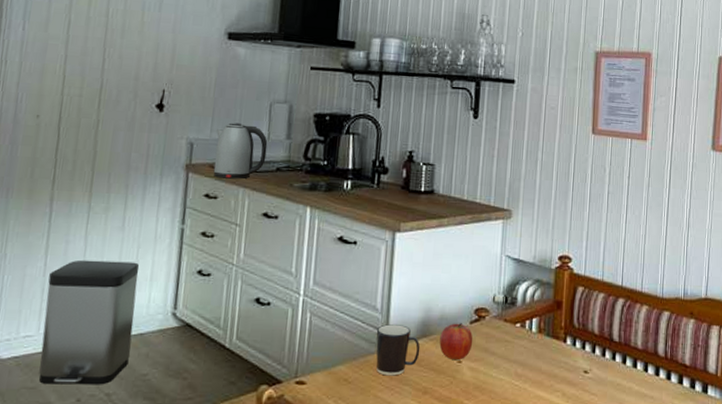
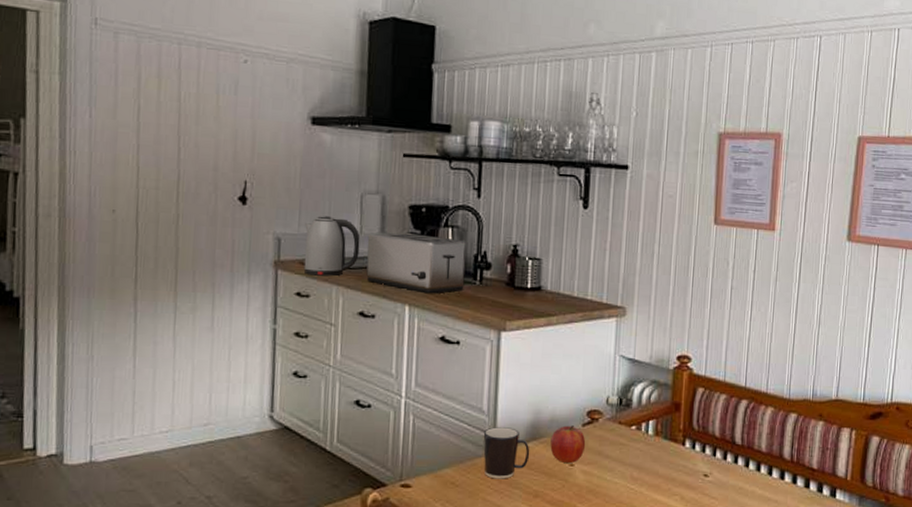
pedal bin: present [39,260,139,385] -> none [136,361,232,488]
toaster: none [271,138,366,197] -> present [366,231,466,294]

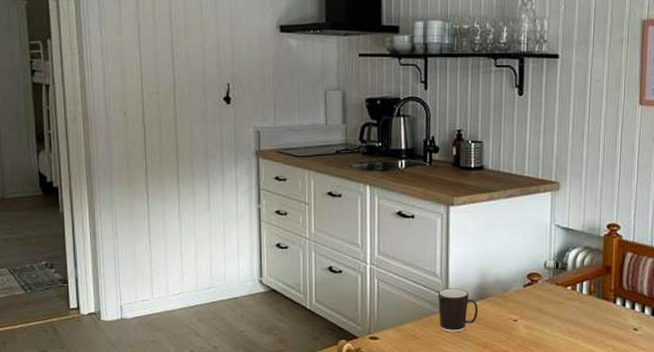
kettle: present [303,216,360,277] -> none [279,111,326,163]
toaster: present [366,231,466,294] -> none [332,122,417,175]
fruit: present [550,425,586,463] -> none [496,286,527,319]

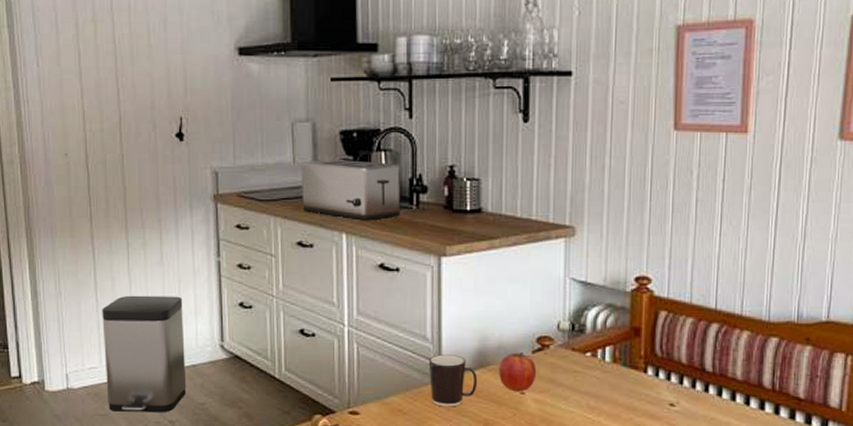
pedal bin: none [154,237,229,340] -> present [102,295,187,413]
toaster: none [332,122,417,175] -> present [301,159,401,221]
fruit: none [496,286,527,319] -> present [499,352,537,391]

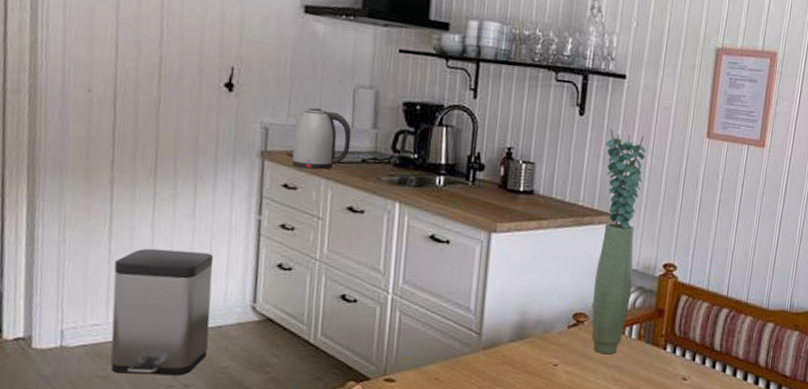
kettle: none [240,147,294,209] -> present [291,107,352,170]
toaster: present [301,159,401,221] -> none [356,127,460,193]
mug: present [428,354,478,407] -> none [468,326,515,377]
fruit: present [499,352,537,391] -> none [535,327,571,363]
vase: none [555,132,603,380] -> present [591,128,646,355]

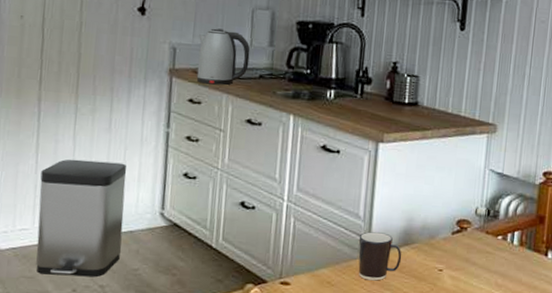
mug: none [468,326,515,377] -> present [358,232,402,281]
vase: present [591,128,646,355] -> none [474,42,524,261]

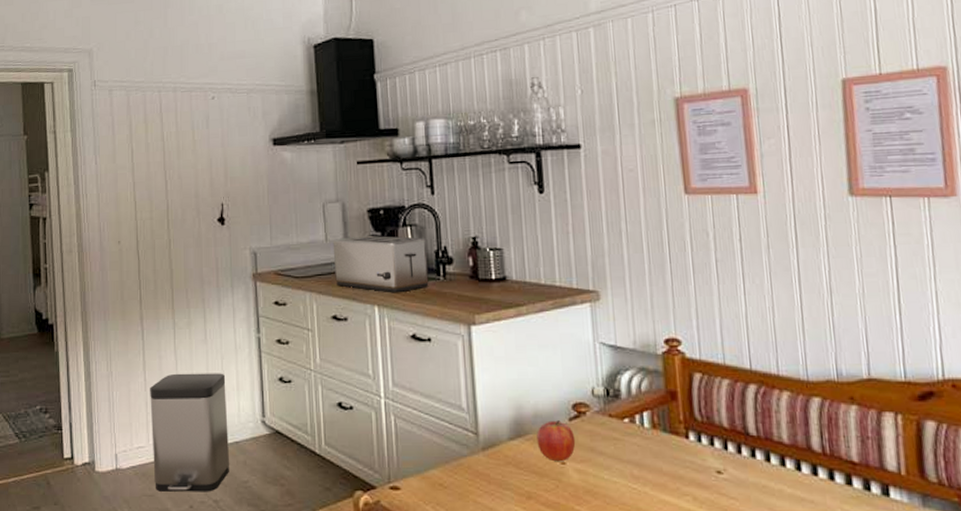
kettle: present [196,28,250,86] -> none [276,227,327,286]
toaster: none [254,45,349,105] -> present [332,235,429,293]
mug: present [358,232,402,281] -> none [465,425,517,480]
fruit: none [421,233,455,268] -> present [536,420,576,461]

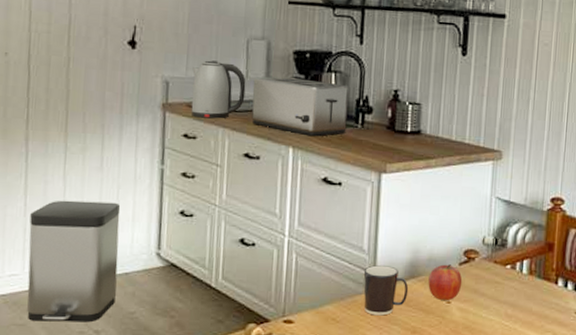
kettle: none [276,227,327,286] -> present [191,60,246,119]
mug: none [465,425,517,480] -> present [363,265,409,316]

